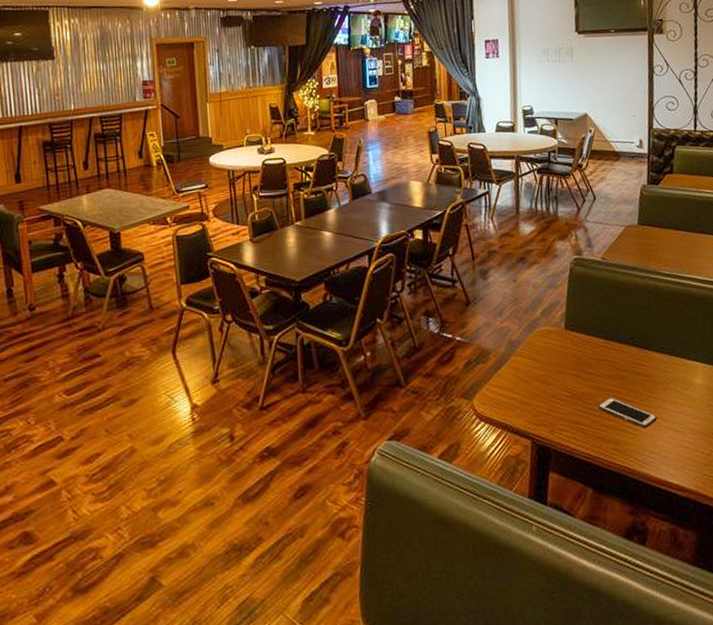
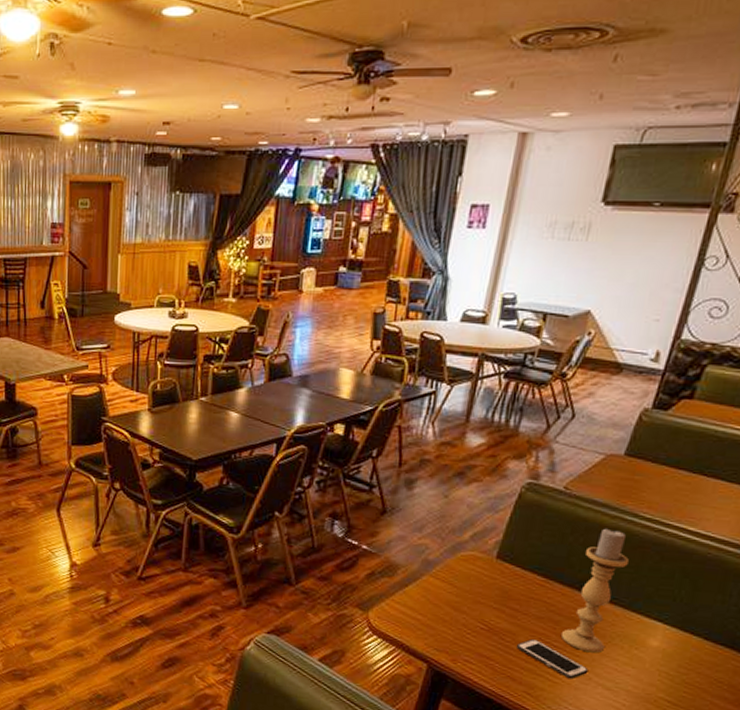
candle holder: none [629,287,664,401] -> present [560,528,629,653]

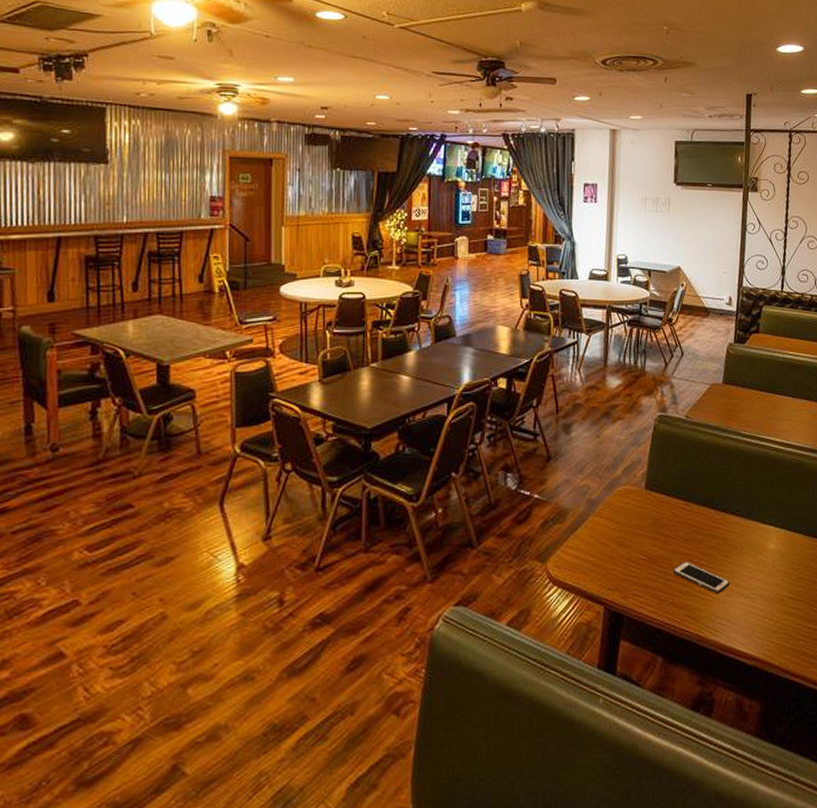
candle holder: present [560,528,629,653] -> none [704,448,741,565]

